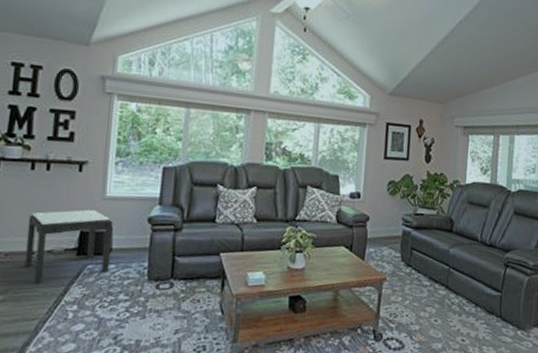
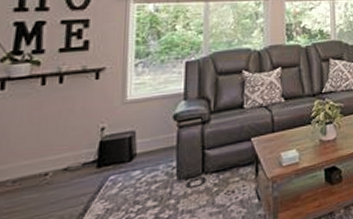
side table: present [24,210,113,283] -> none [36,116,136,207]

